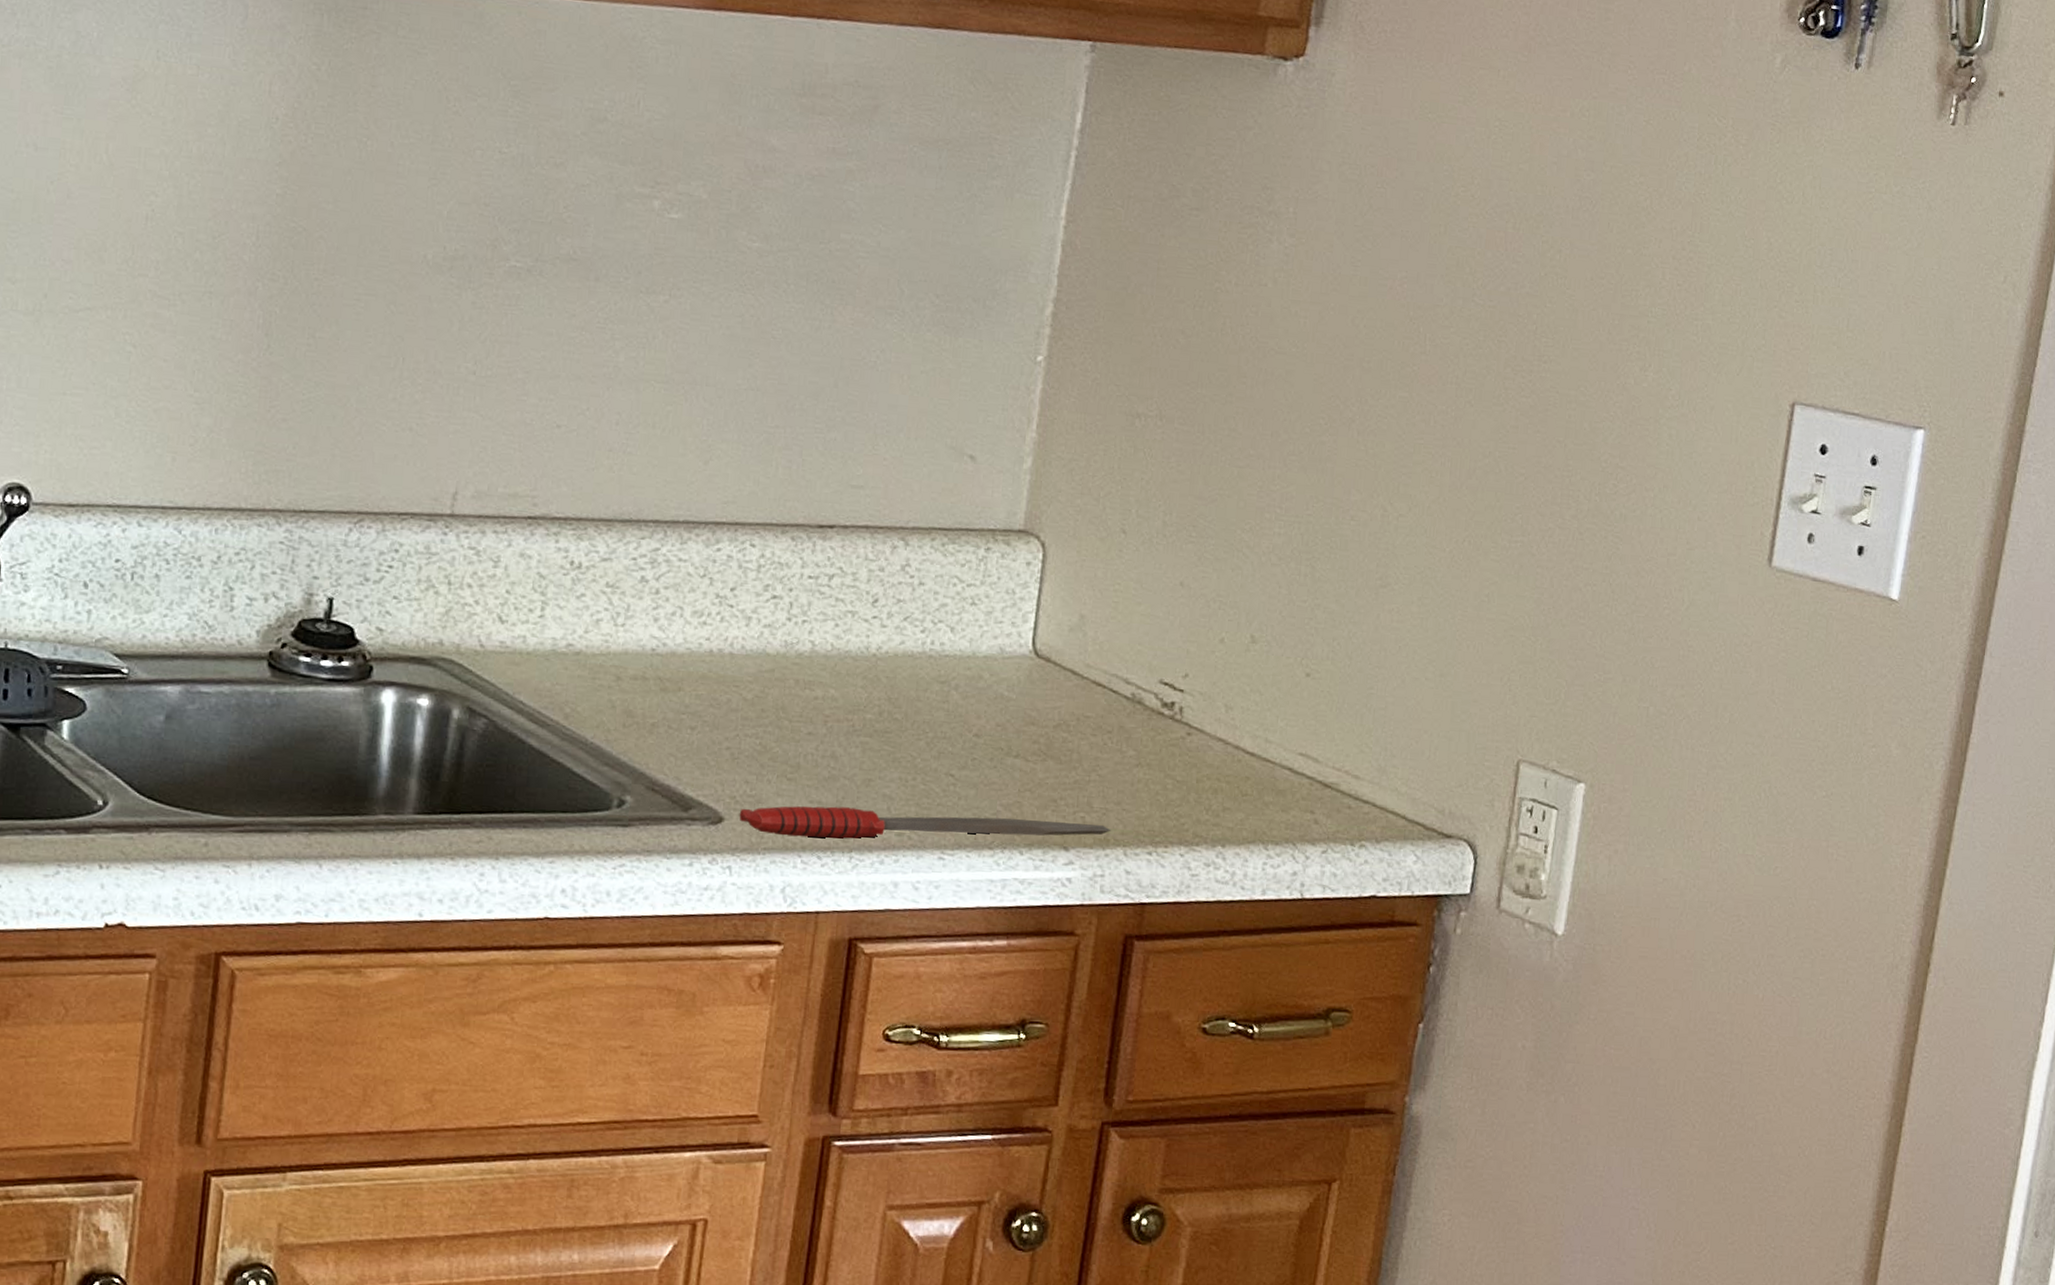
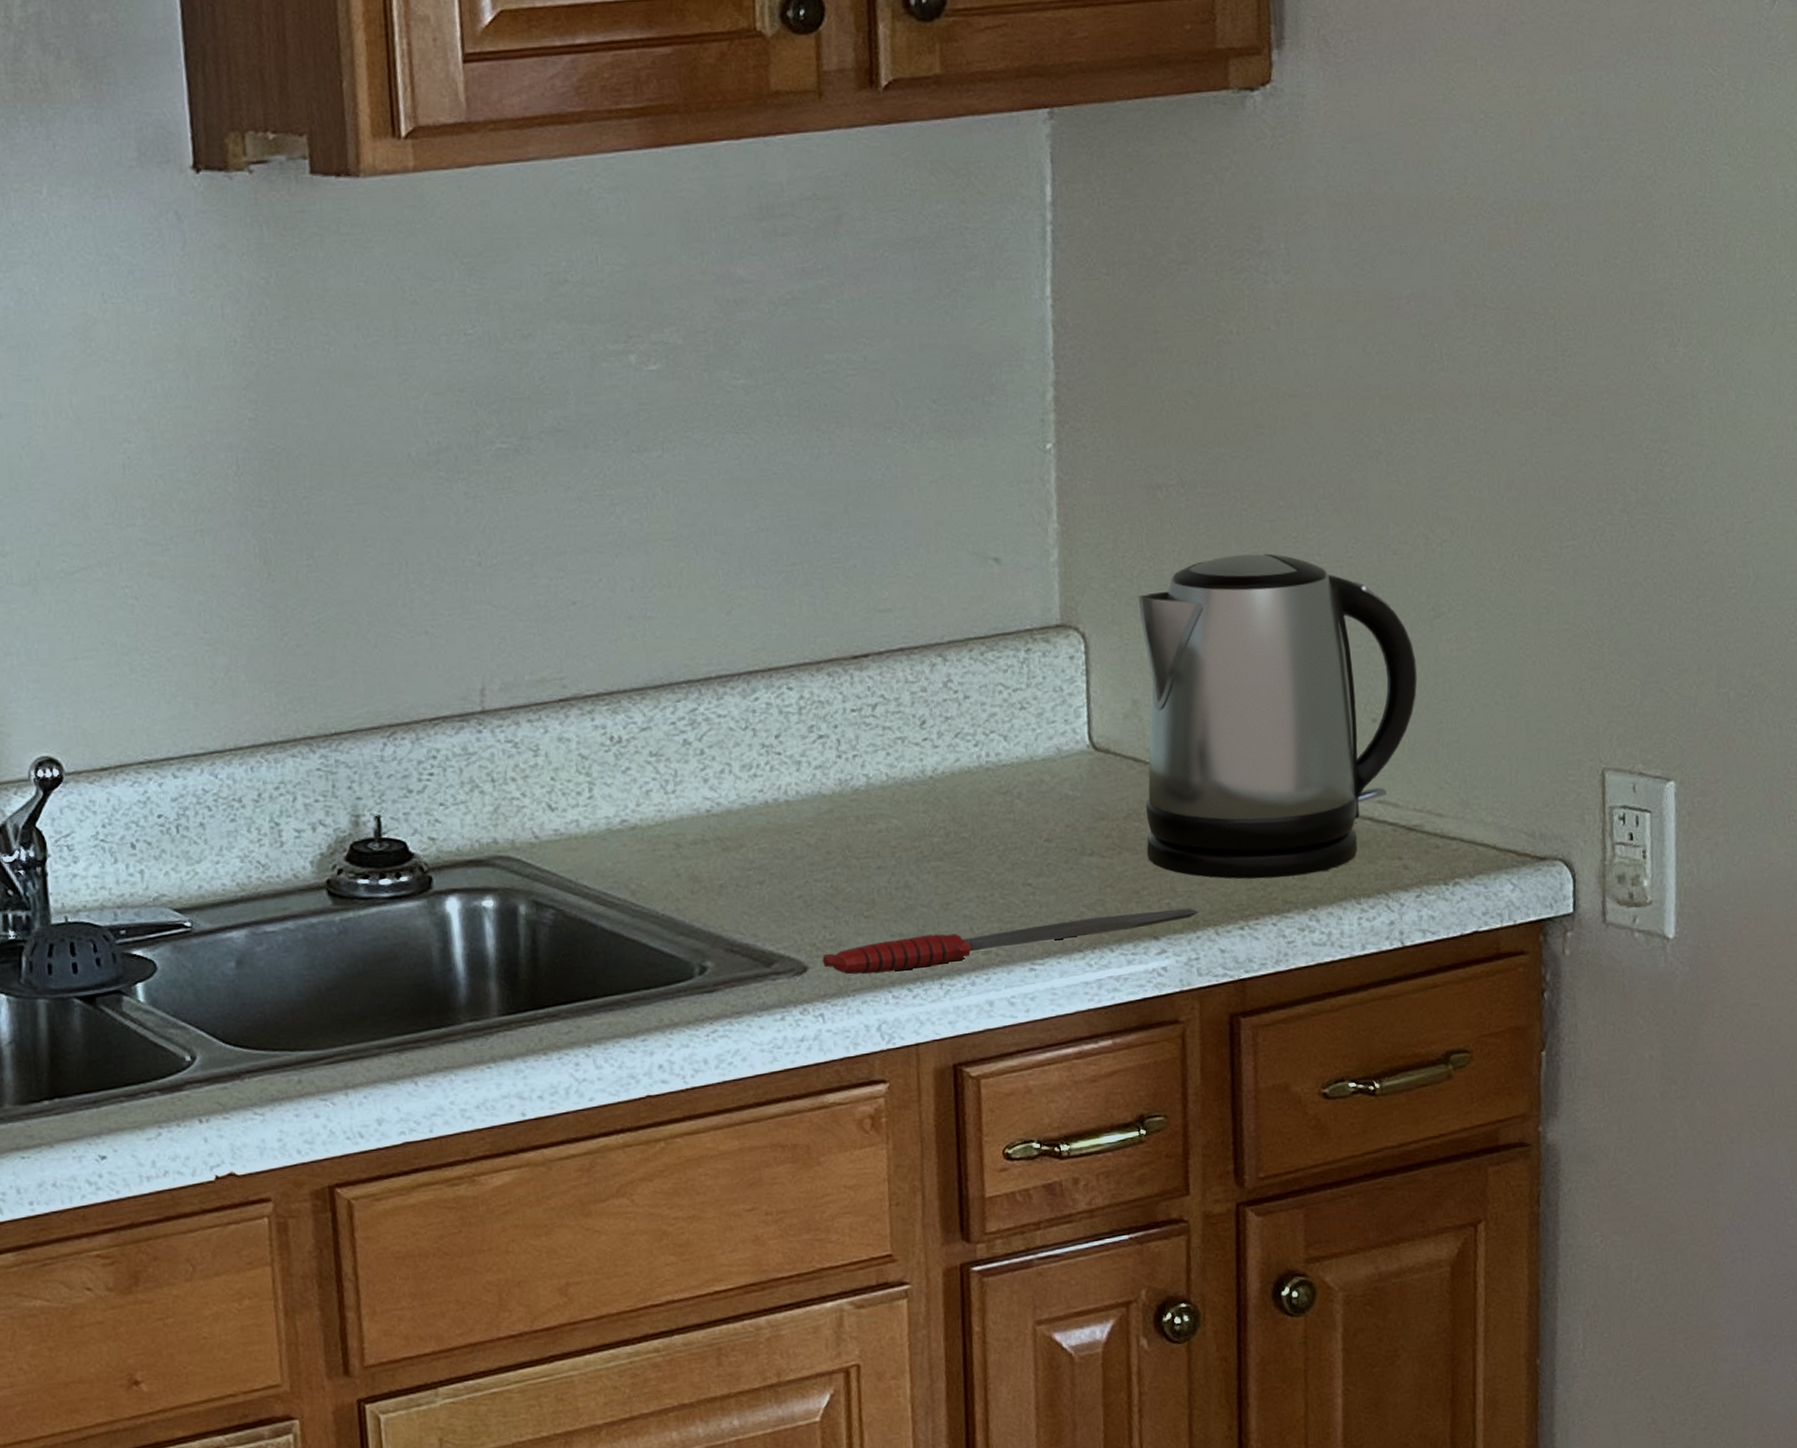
kettle: none [1070,493,1357,813] -> present [1138,554,1417,879]

